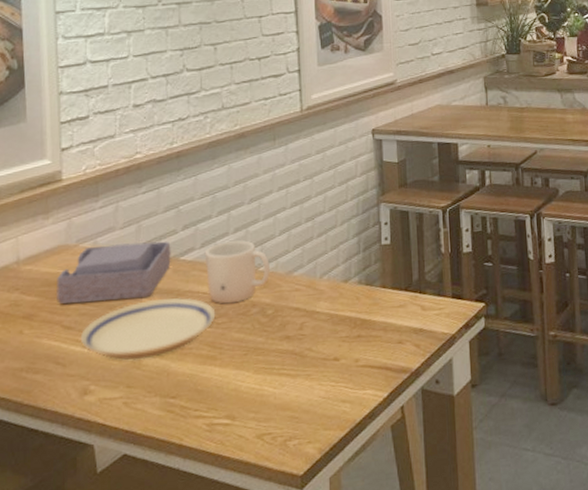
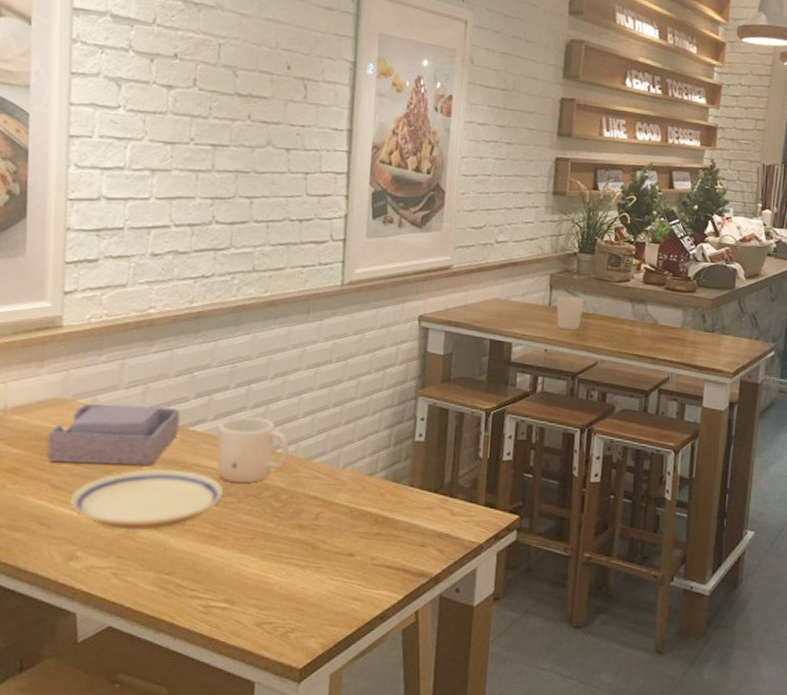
dixie cup: none [492,94,518,126] -> present [556,296,585,331]

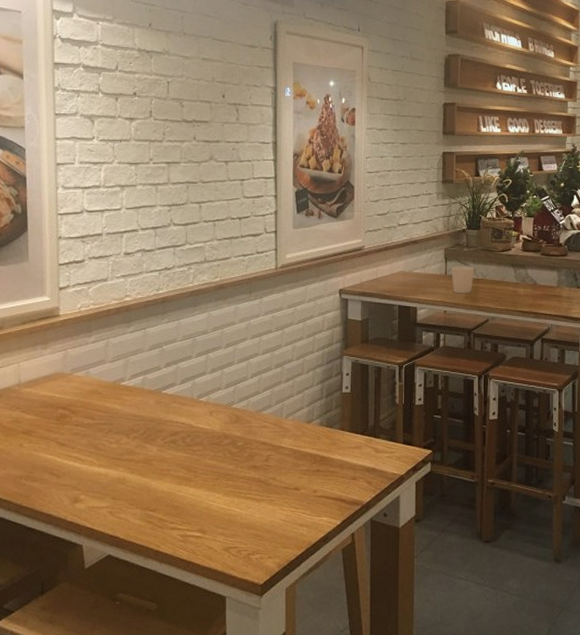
napkin holder: present [46,403,180,465] -> none [53,375,154,424]
plate: present [70,468,224,531] -> none [73,425,192,476]
mug: present [216,417,289,483] -> none [184,380,242,434]

